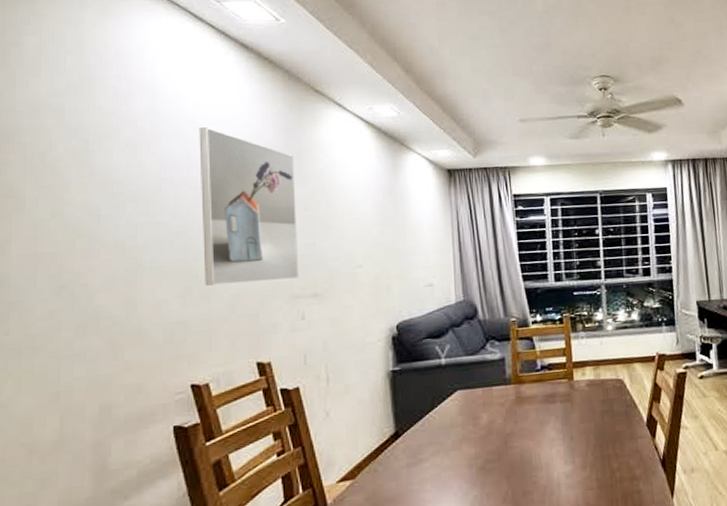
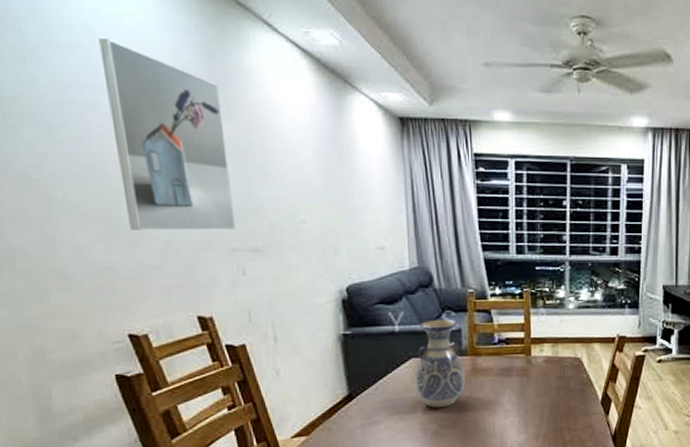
vase: none [460,349,510,441] -> present [415,319,465,408]

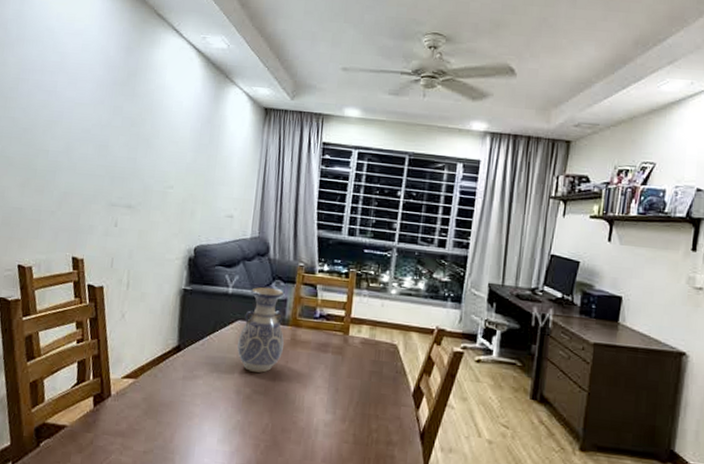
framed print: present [98,39,237,231] -> none [41,36,130,189]

